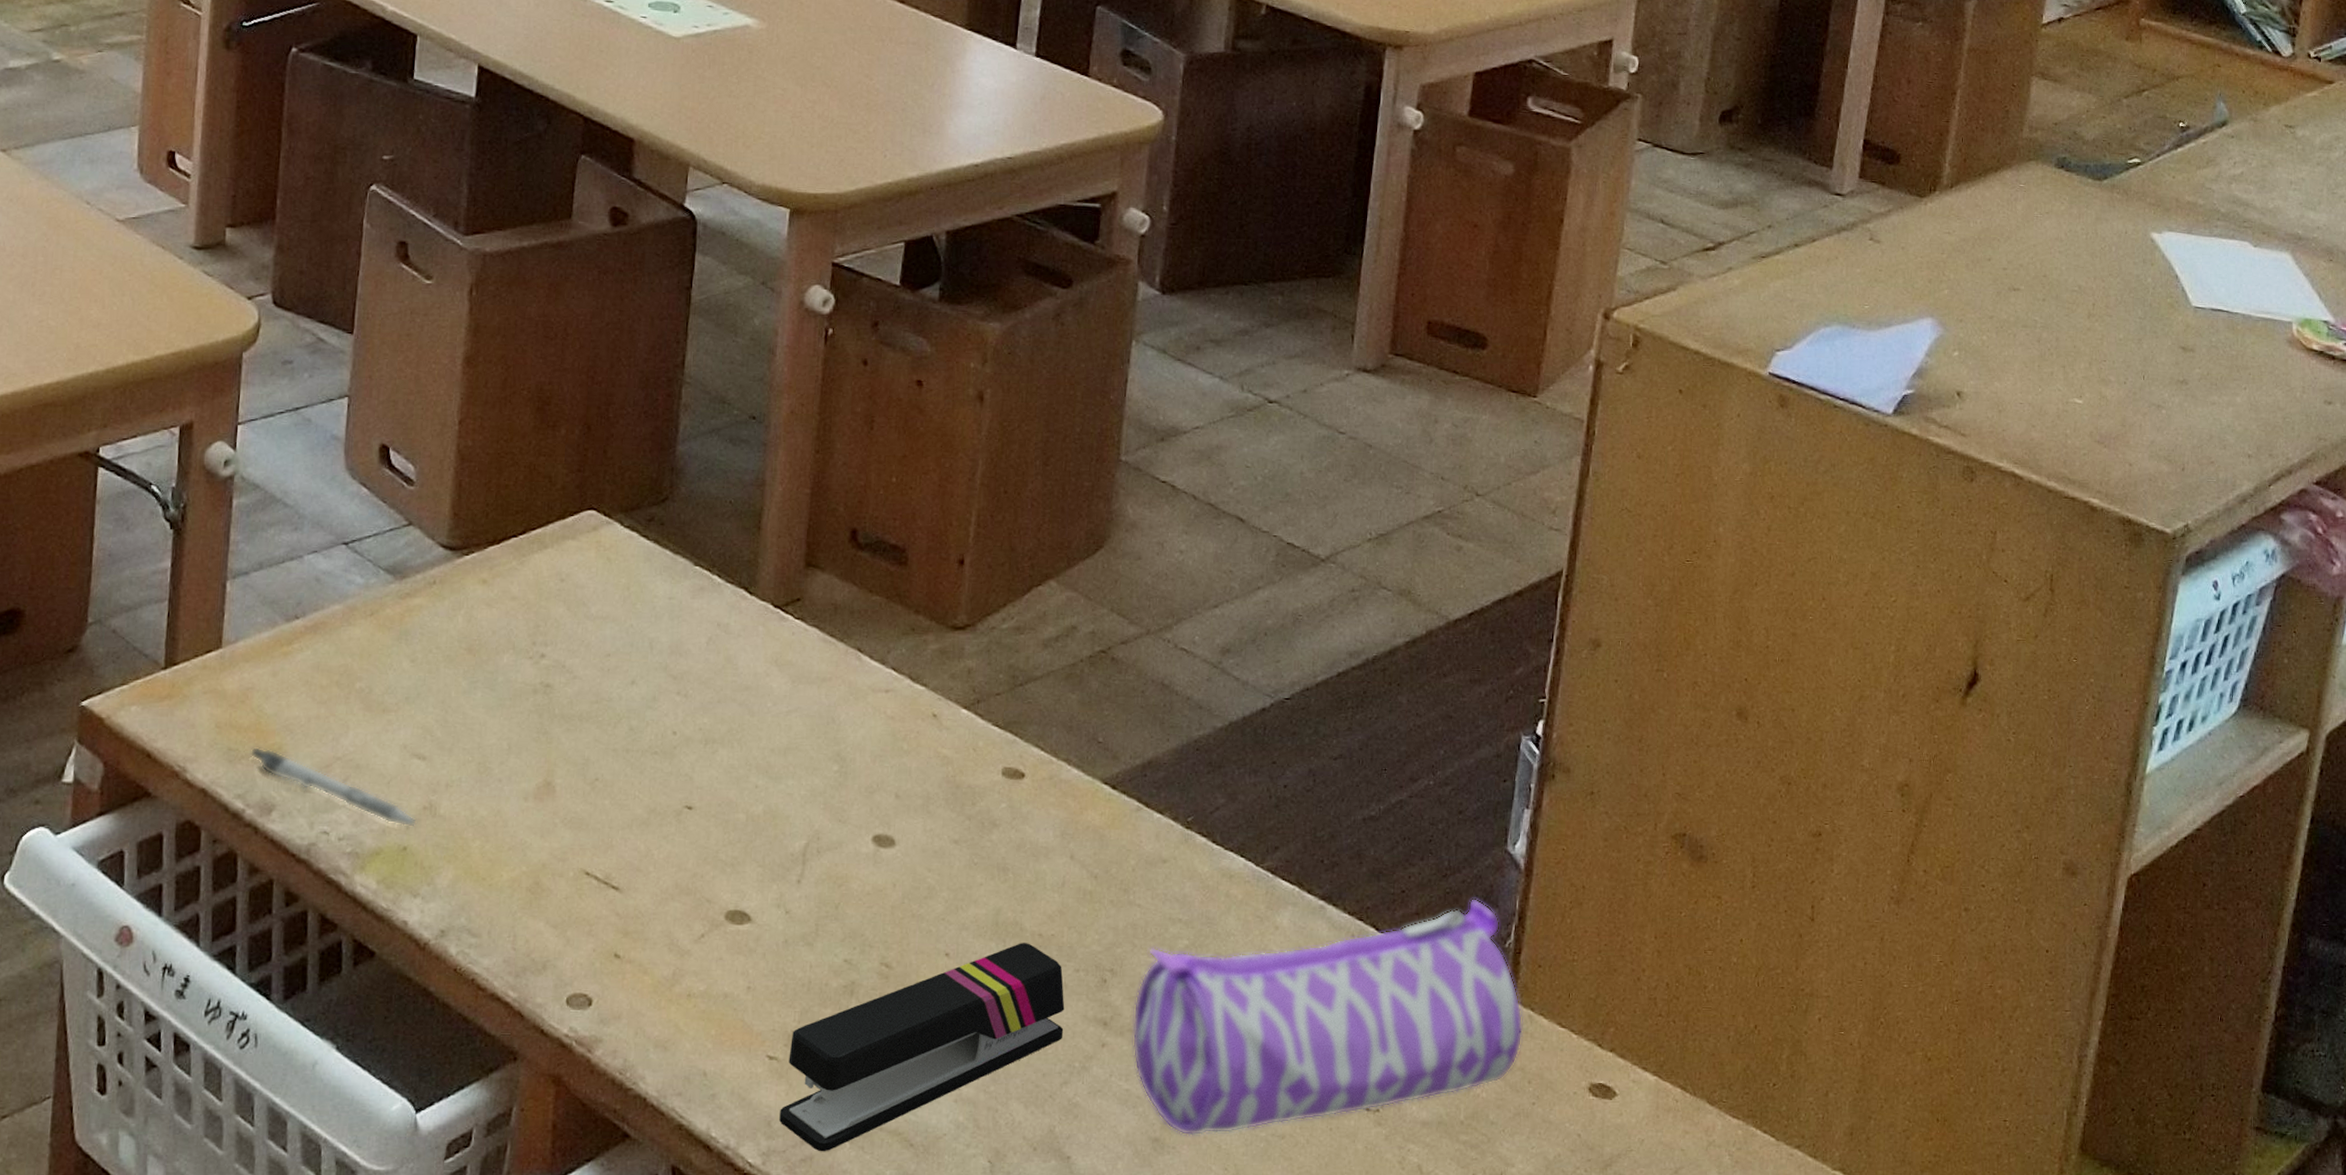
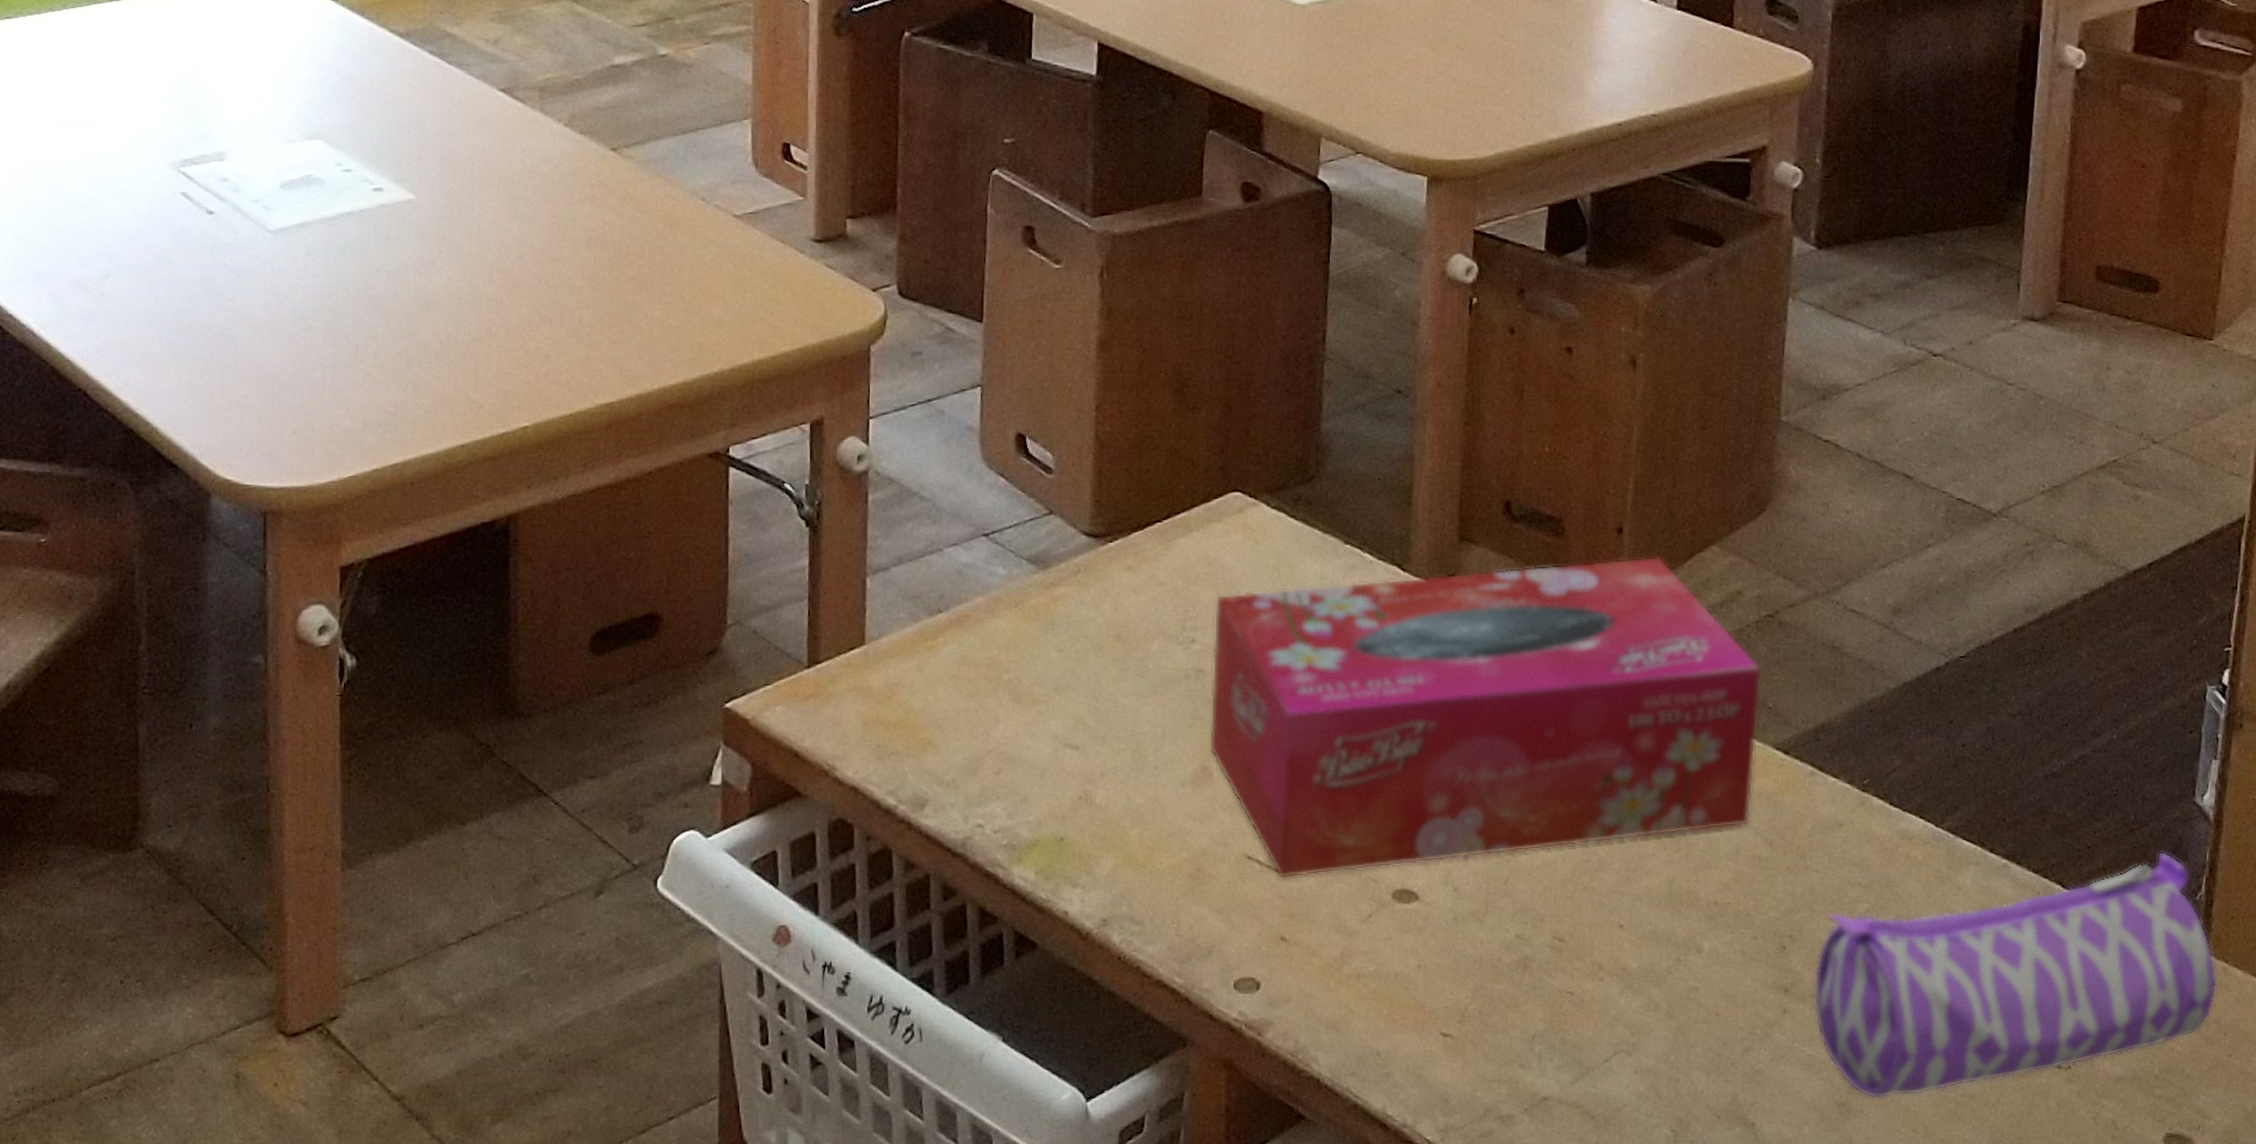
pen: present [250,746,417,827] -> none [899,742,1073,817]
tissue box: none [552,589,1094,896] -> present [1208,556,1762,879]
stapler: present [779,943,1065,1152] -> none [1456,912,1744,1127]

